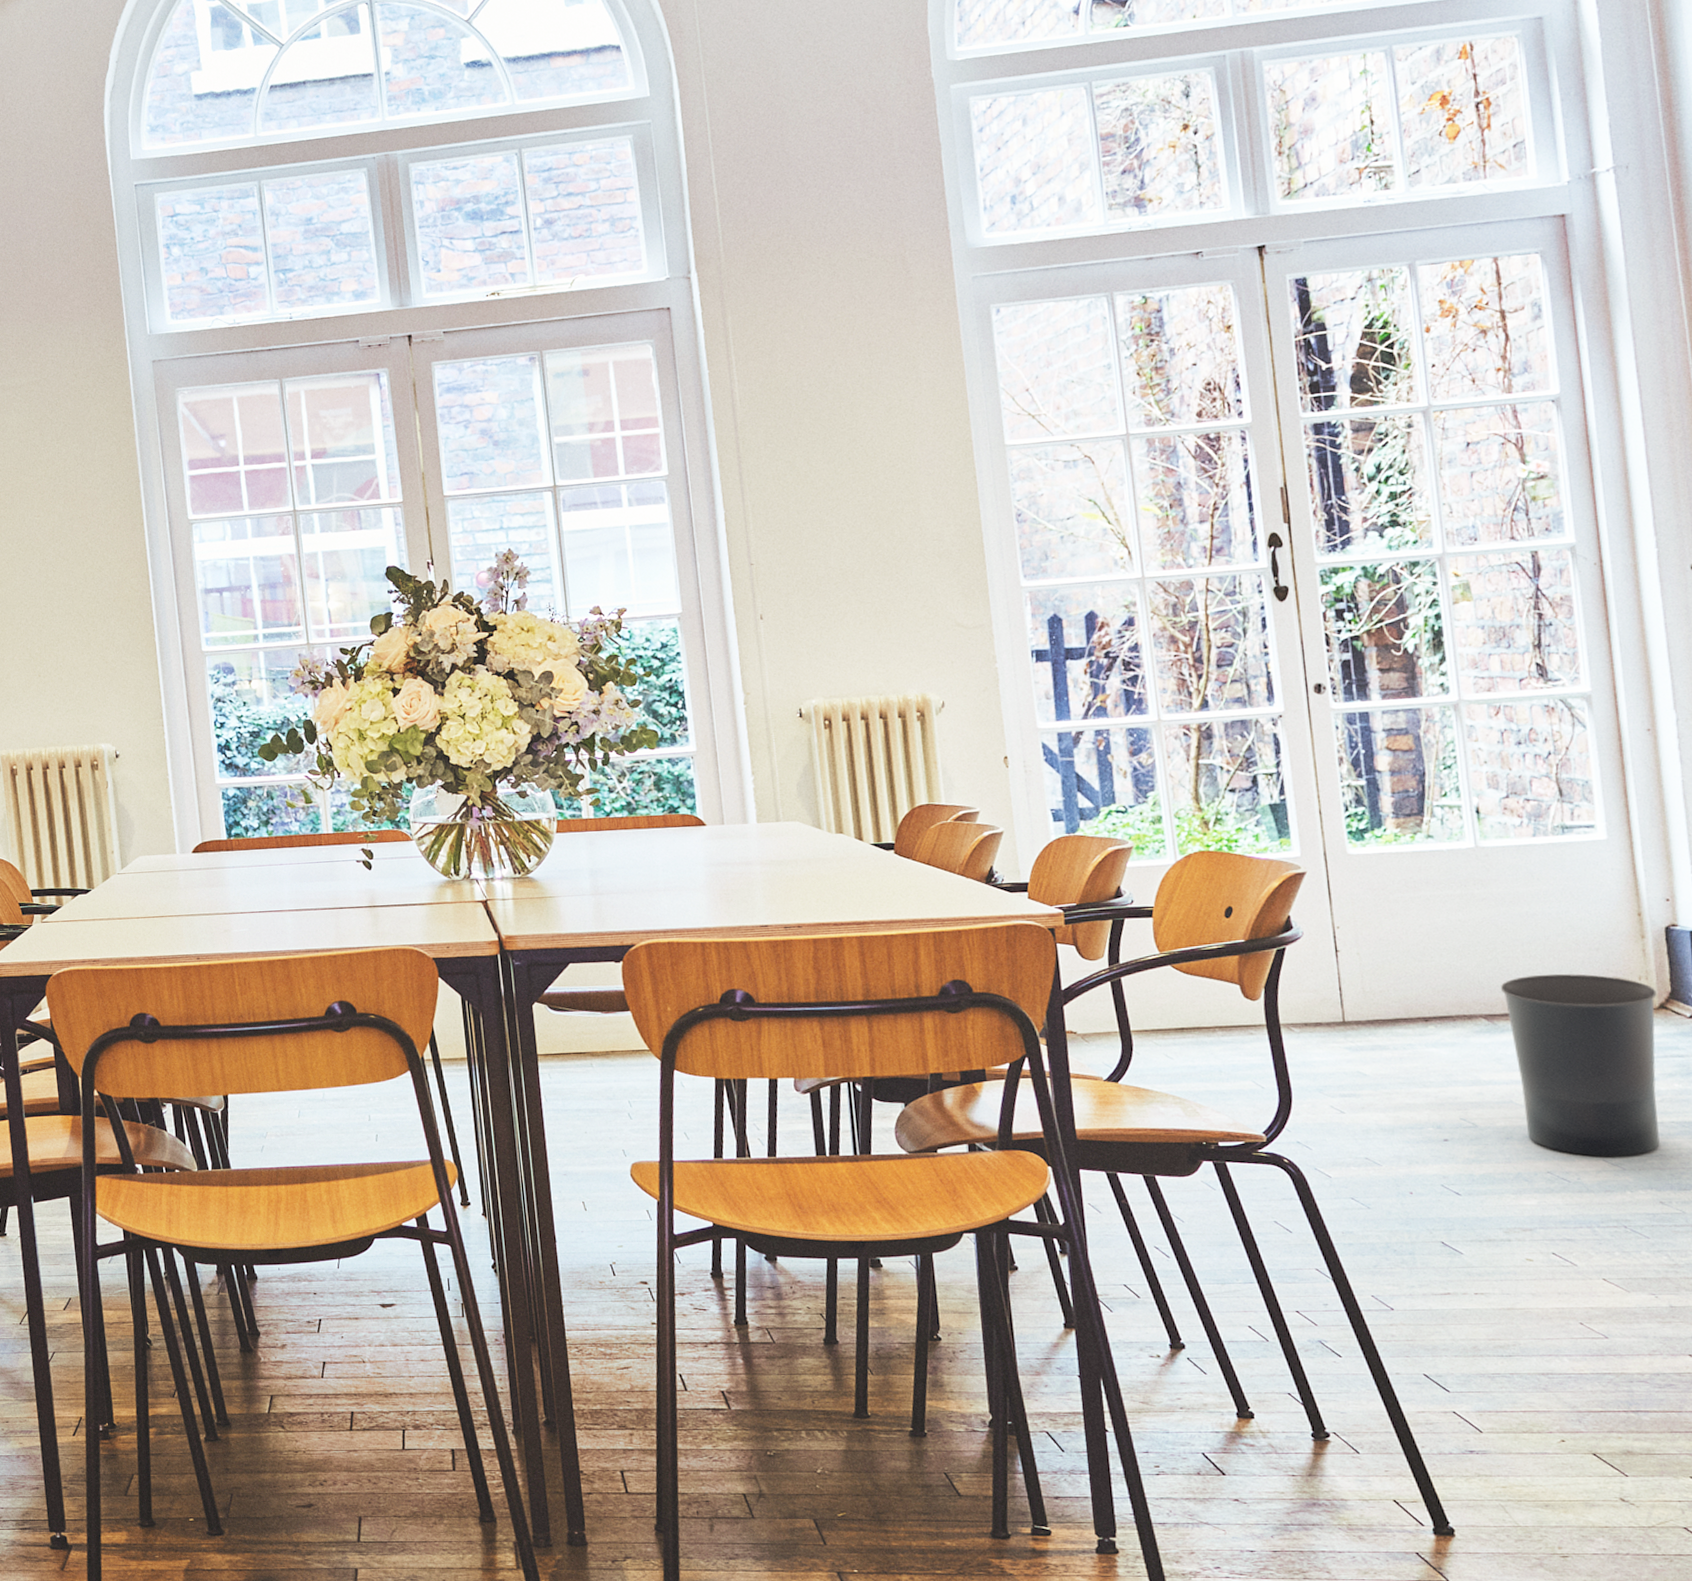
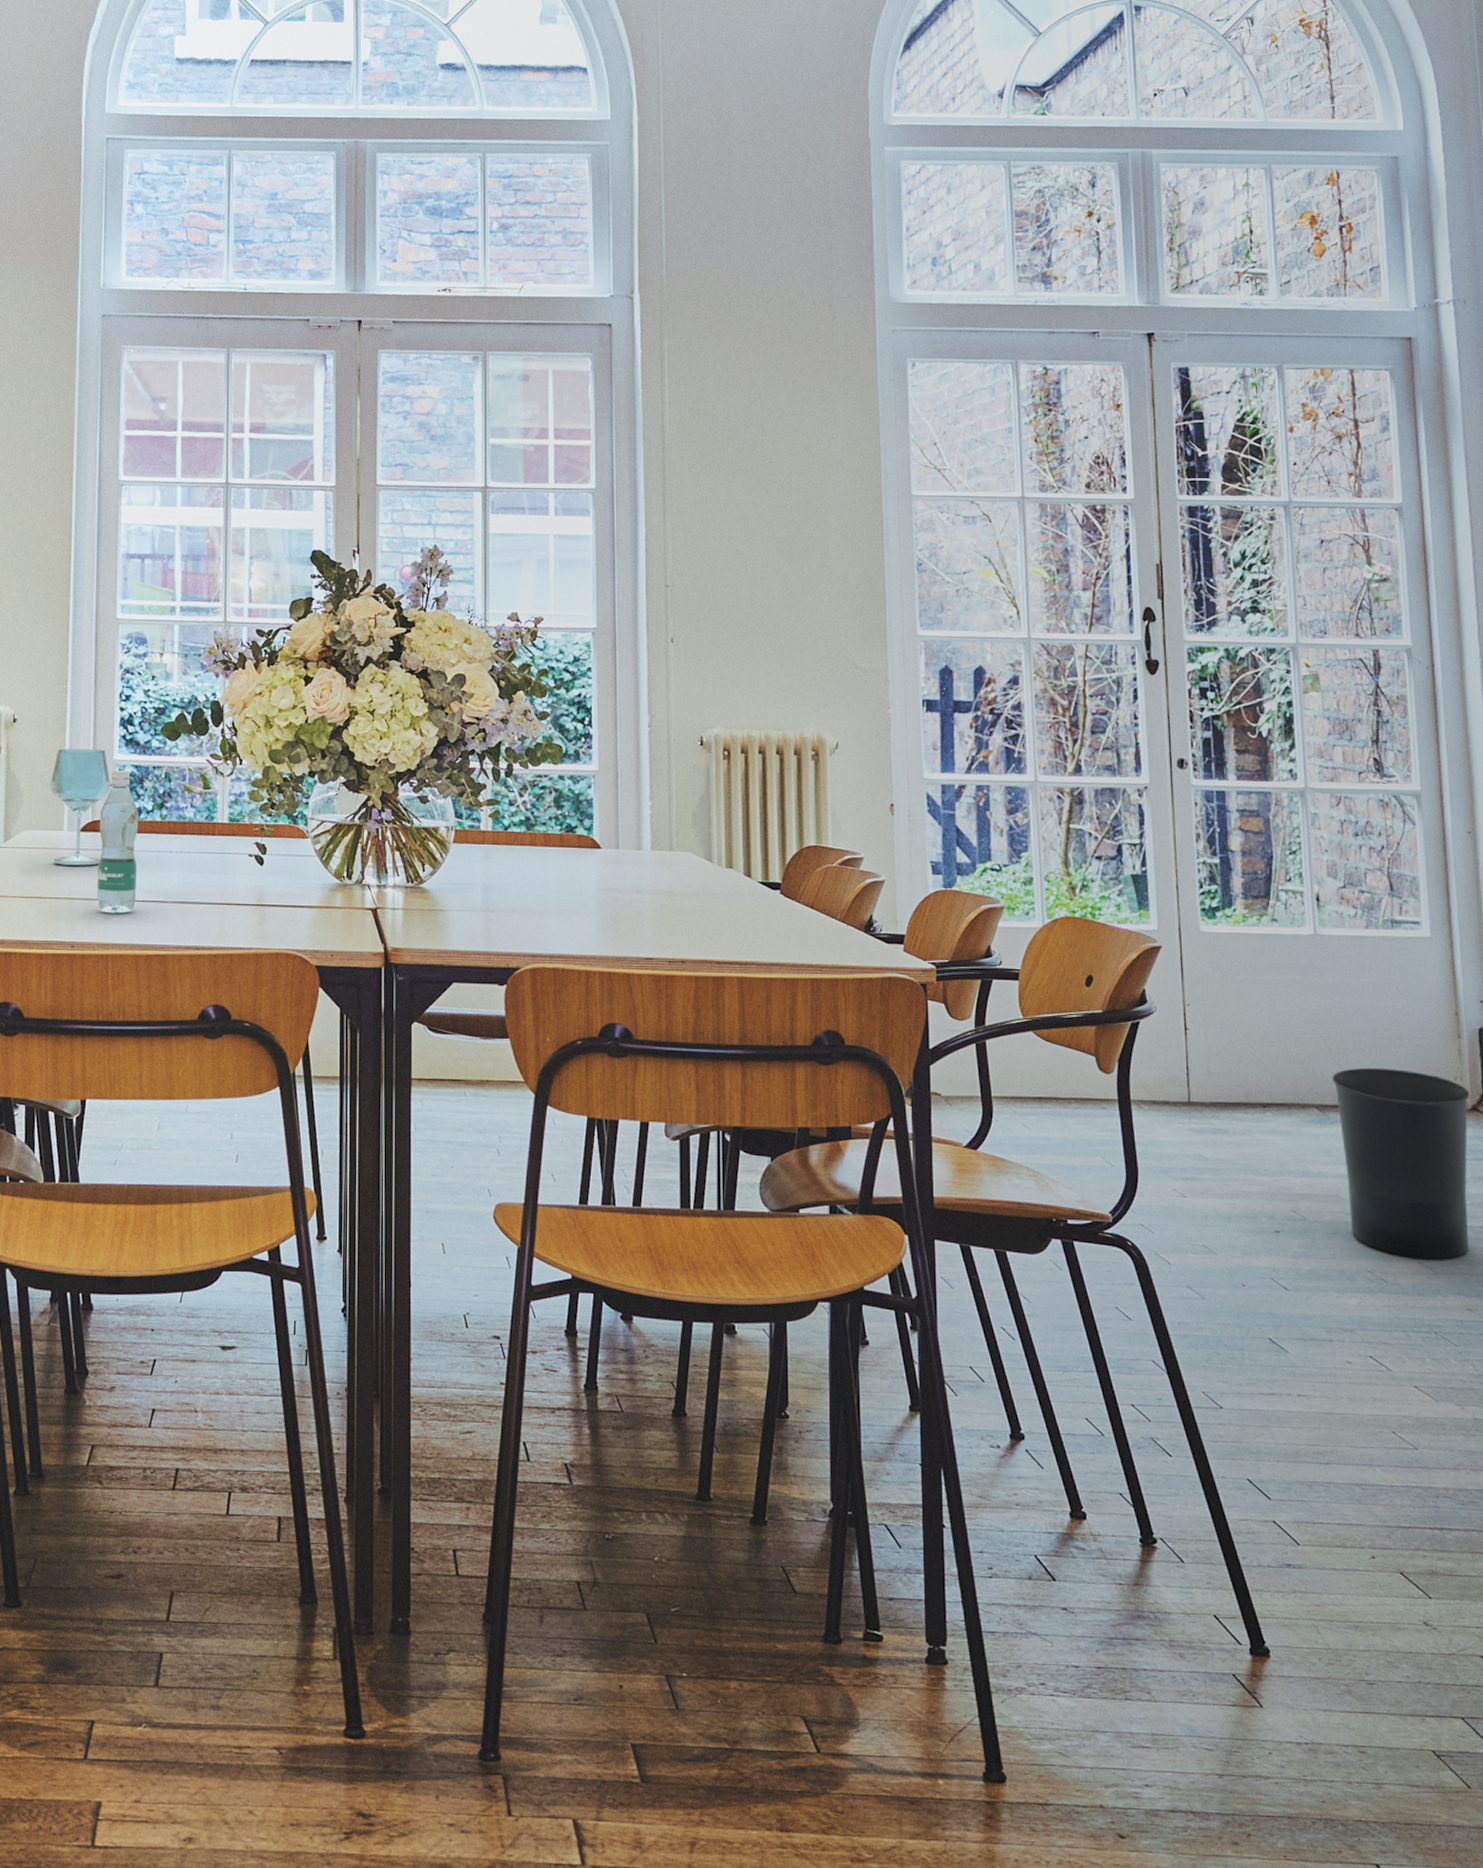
wine glass: none [158,775,216,885] -> present [50,749,110,866]
bottle: none [209,792,253,926] -> present [97,769,138,914]

